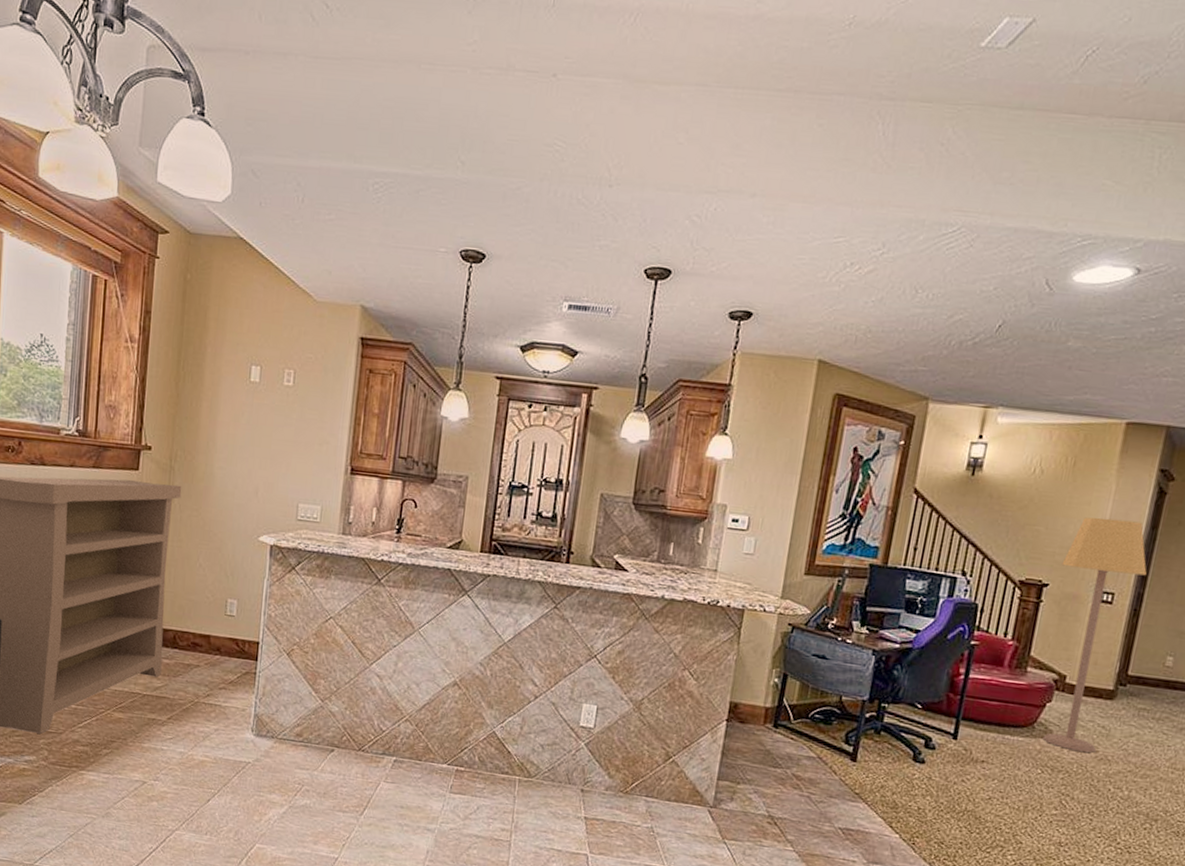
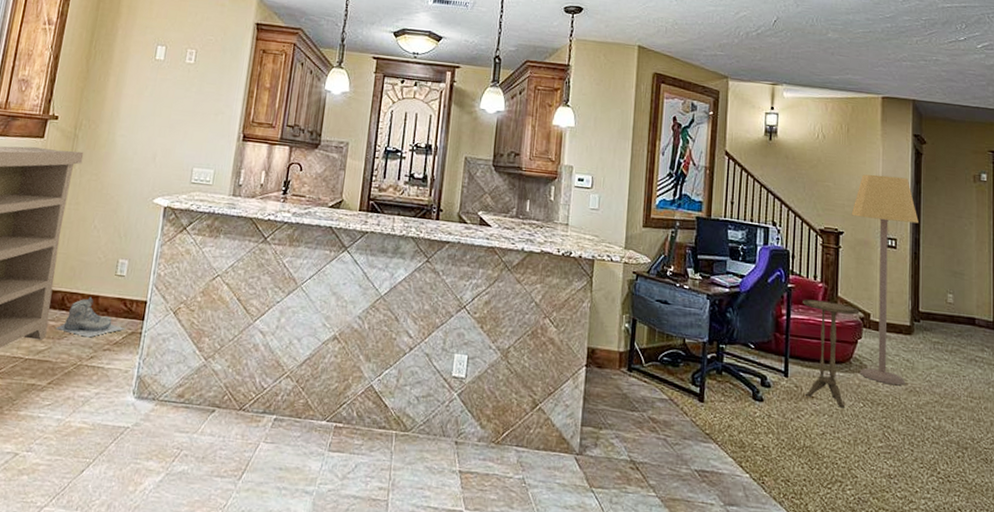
boots: none [169,636,240,676] -> present [55,297,126,338]
side table: none [973,658,1054,774] -> present [802,299,860,408]

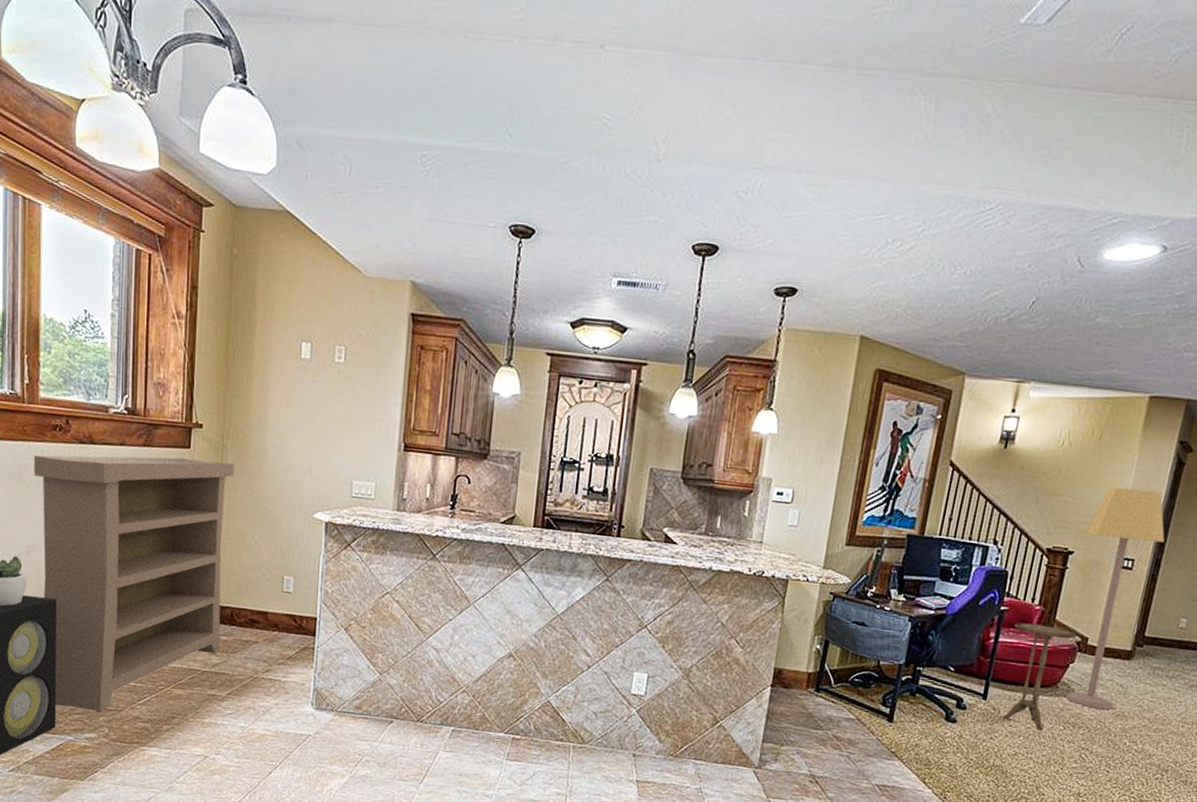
boots: present [55,297,126,338] -> none [228,613,298,652]

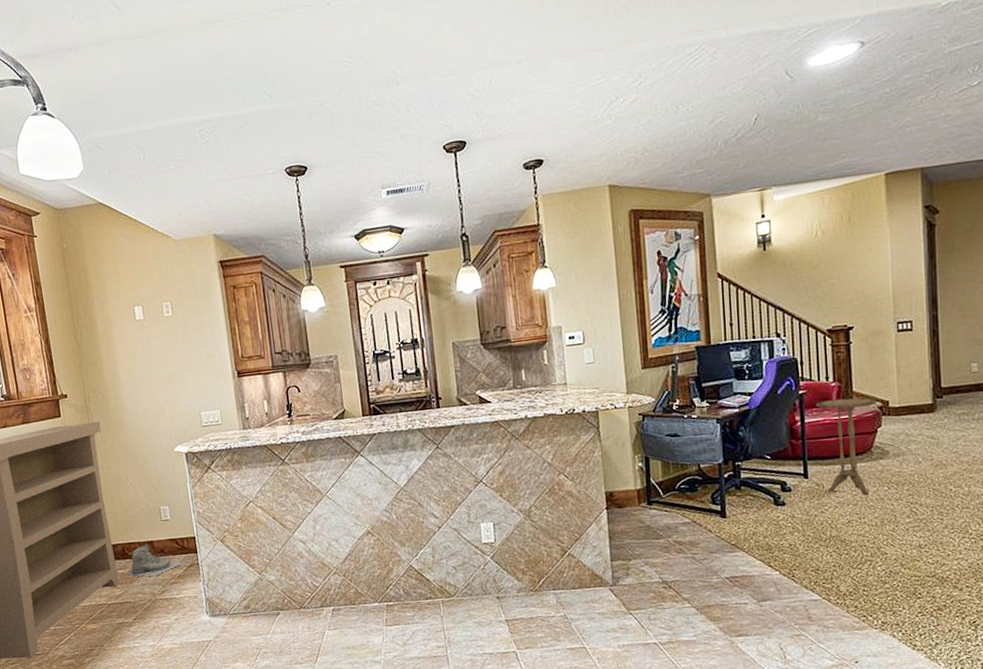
boots: none [228,613,298,652] -> present [125,543,184,577]
lamp: present [1065,487,1165,710] -> none [860,255,935,464]

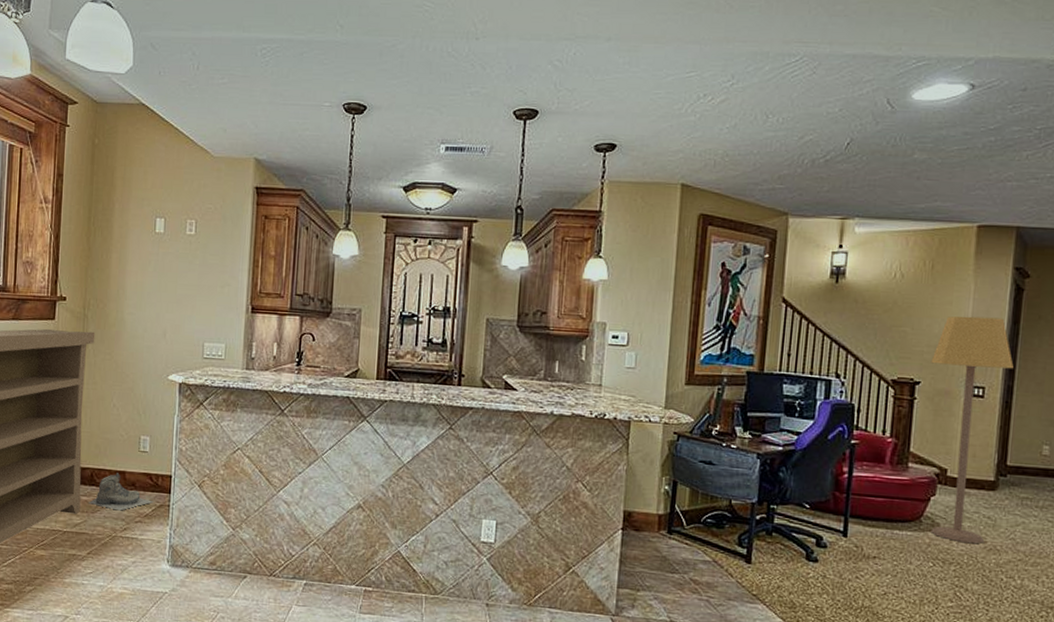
side table: present [816,398,878,495] -> none [865,455,935,568]
lamp: none [860,255,935,464] -> present [930,316,1014,544]

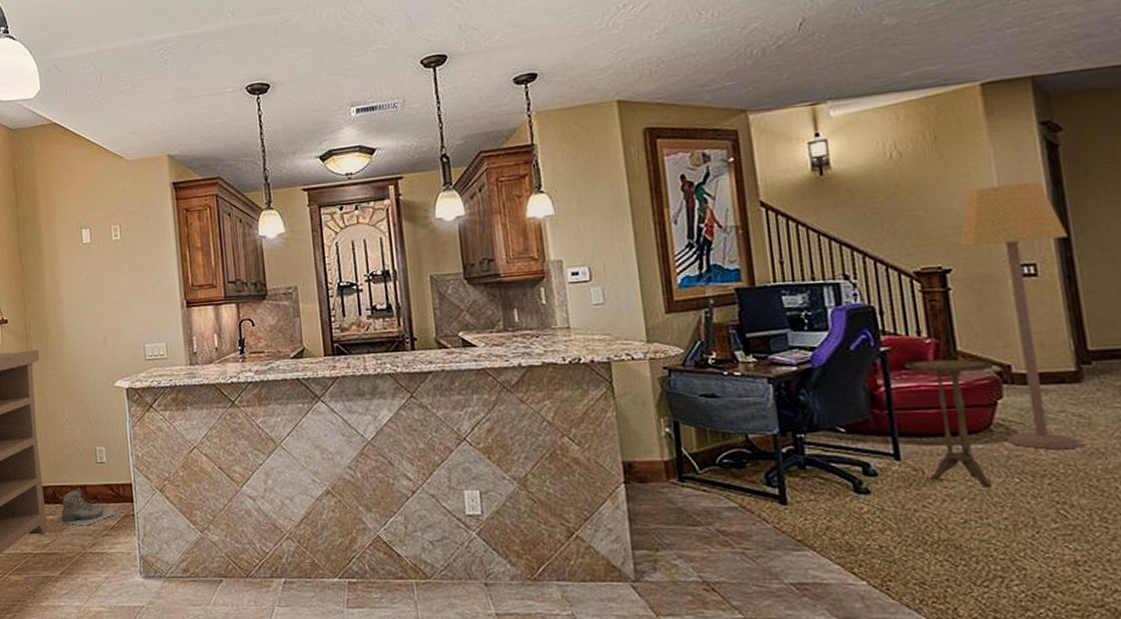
side table: none [865,455,935,568] -> present [905,359,994,488]

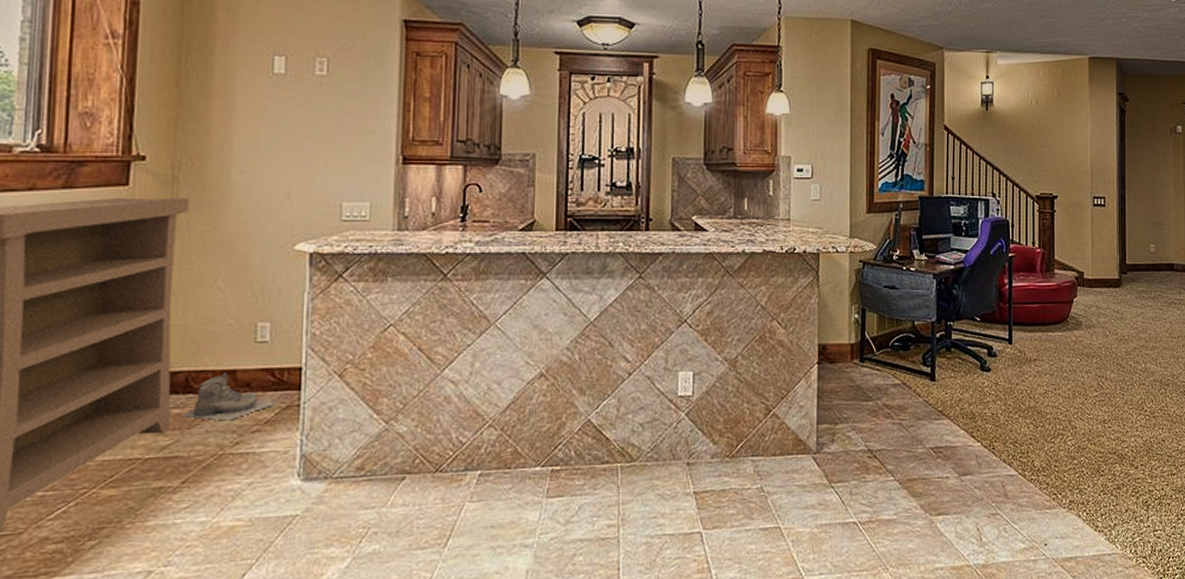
side table: present [905,359,994,488] -> none [1023,266,1074,366]
lamp: present [958,181,1082,450] -> none [1064,136,1124,337]

